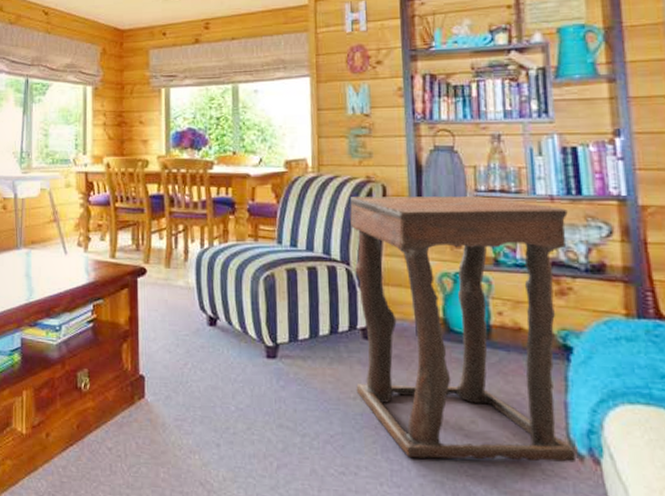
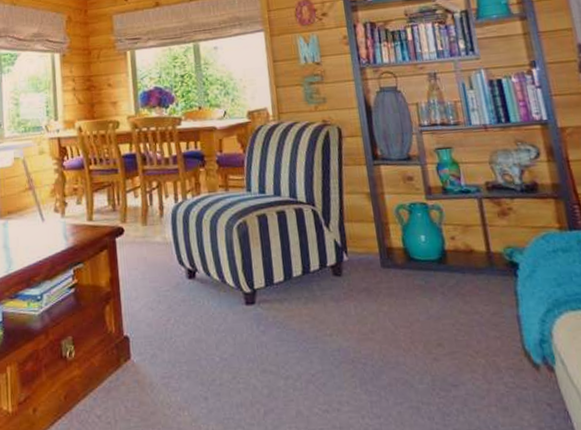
side table: present [350,196,575,463] -> none [310,130,533,387]

